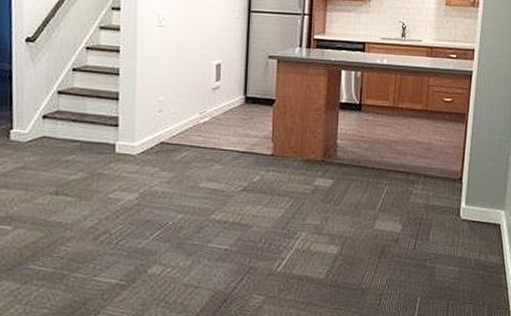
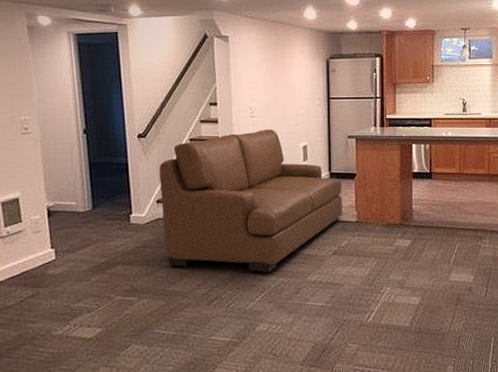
sofa: none [47,41,258,207] -> present [160,129,343,273]

